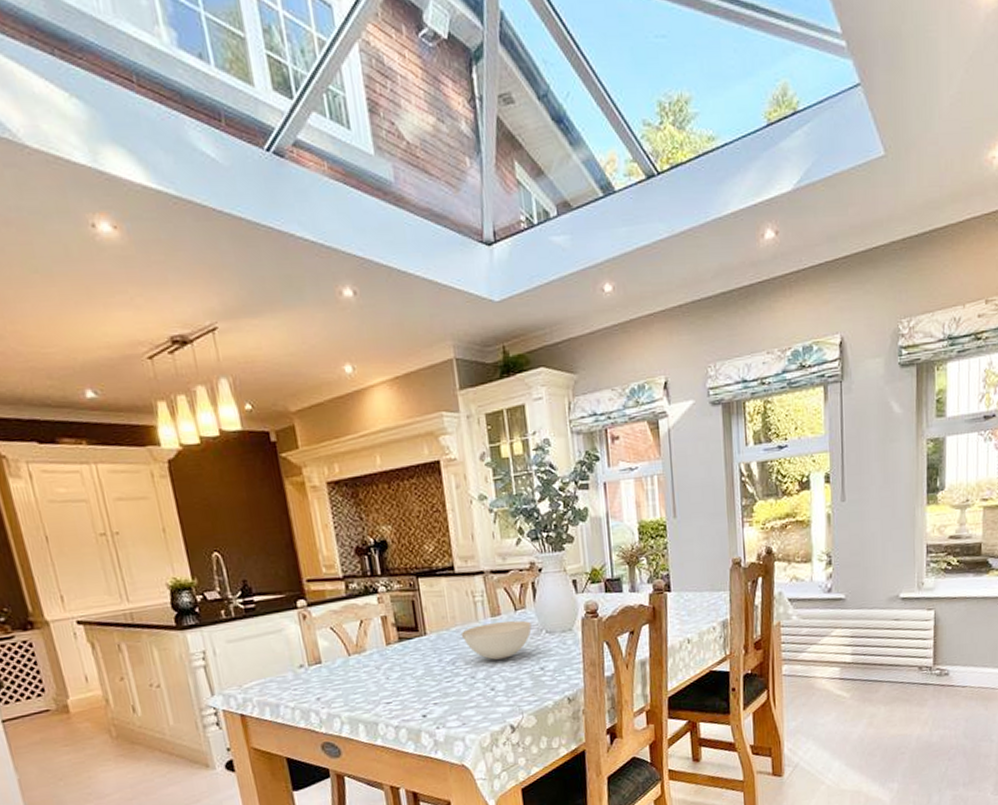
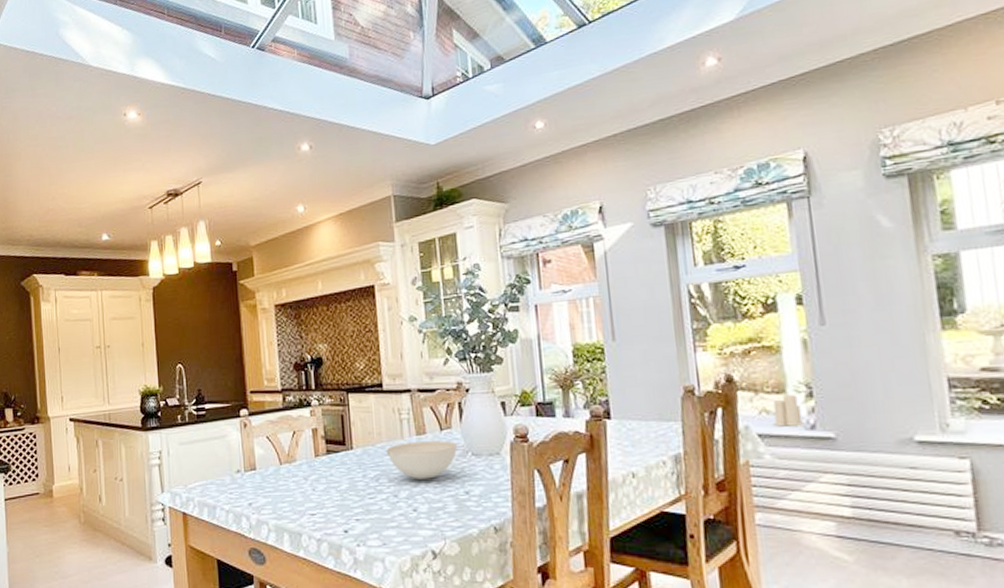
candle: none [801,562,824,592] -> present [772,393,805,427]

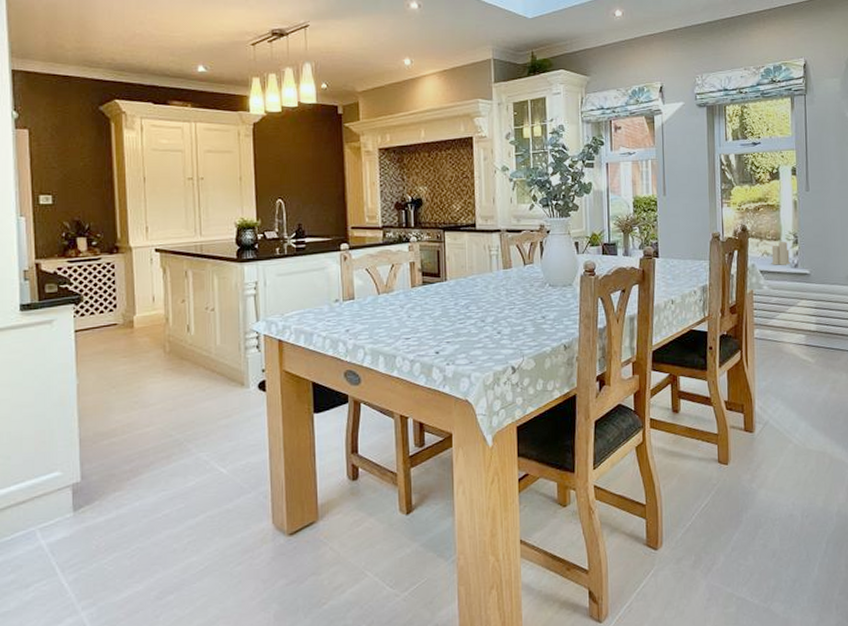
bowl: present [385,440,457,479] -> none [476,274,537,307]

